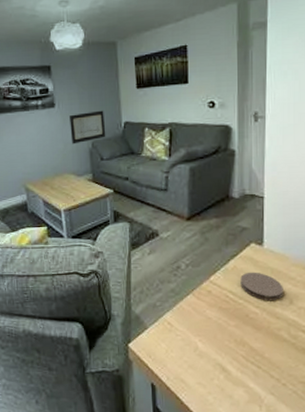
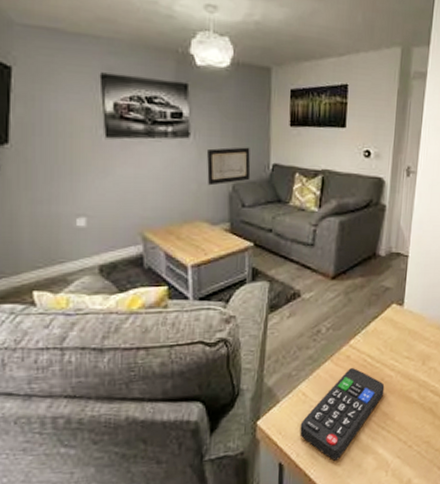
remote control: none [168,303,250,388] -> present [300,368,385,461]
coaster: present [240,272,283,301] -> none [379,333,418,363]

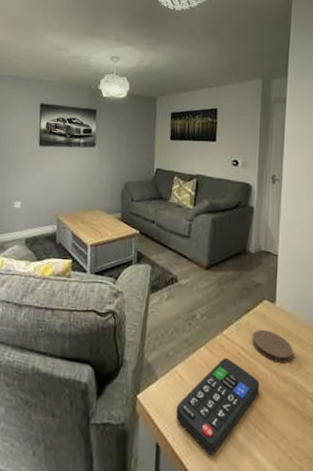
wall art: present [207,147,251,186] -> none [106,155,139,183]
coaster: none [379,333,418,363] -> present [252,329,293,363]

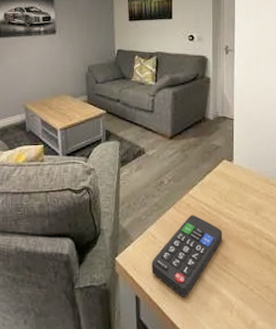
coaster: present [252,329,293,363] -> none [214,185,250,212]

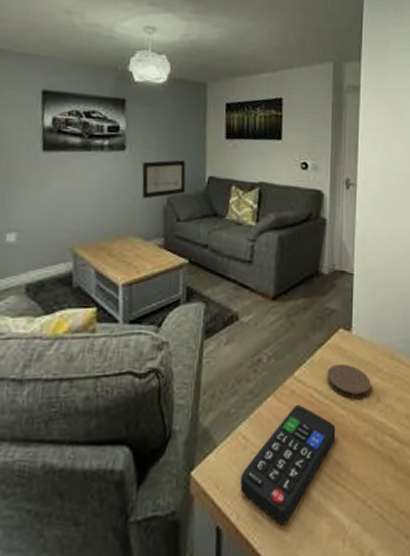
wall art: none [69,38,101,68] -> present [141,160,186,199]
coaster: none [214,185,250,212] -> present [327,363,371,400]

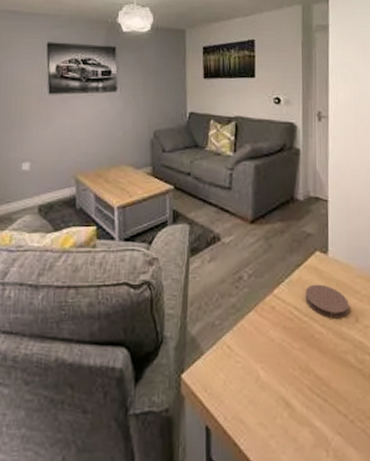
wall art: present [141,160,186,199] -> none [131,98,170,133]
remote control: present [240,405,336,525] -> none [226,321,316,430]

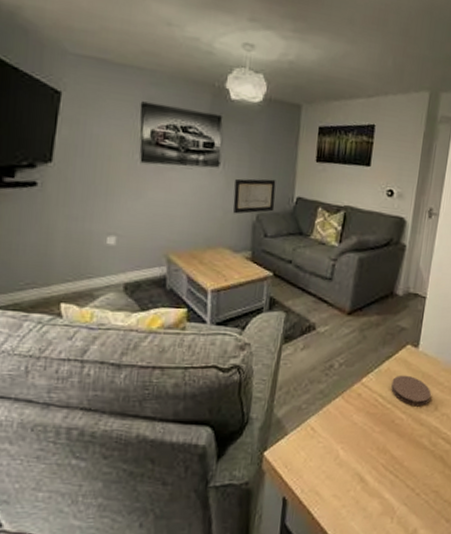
wall art: none [131,98,170,133] -> present [233,178,276,214]

